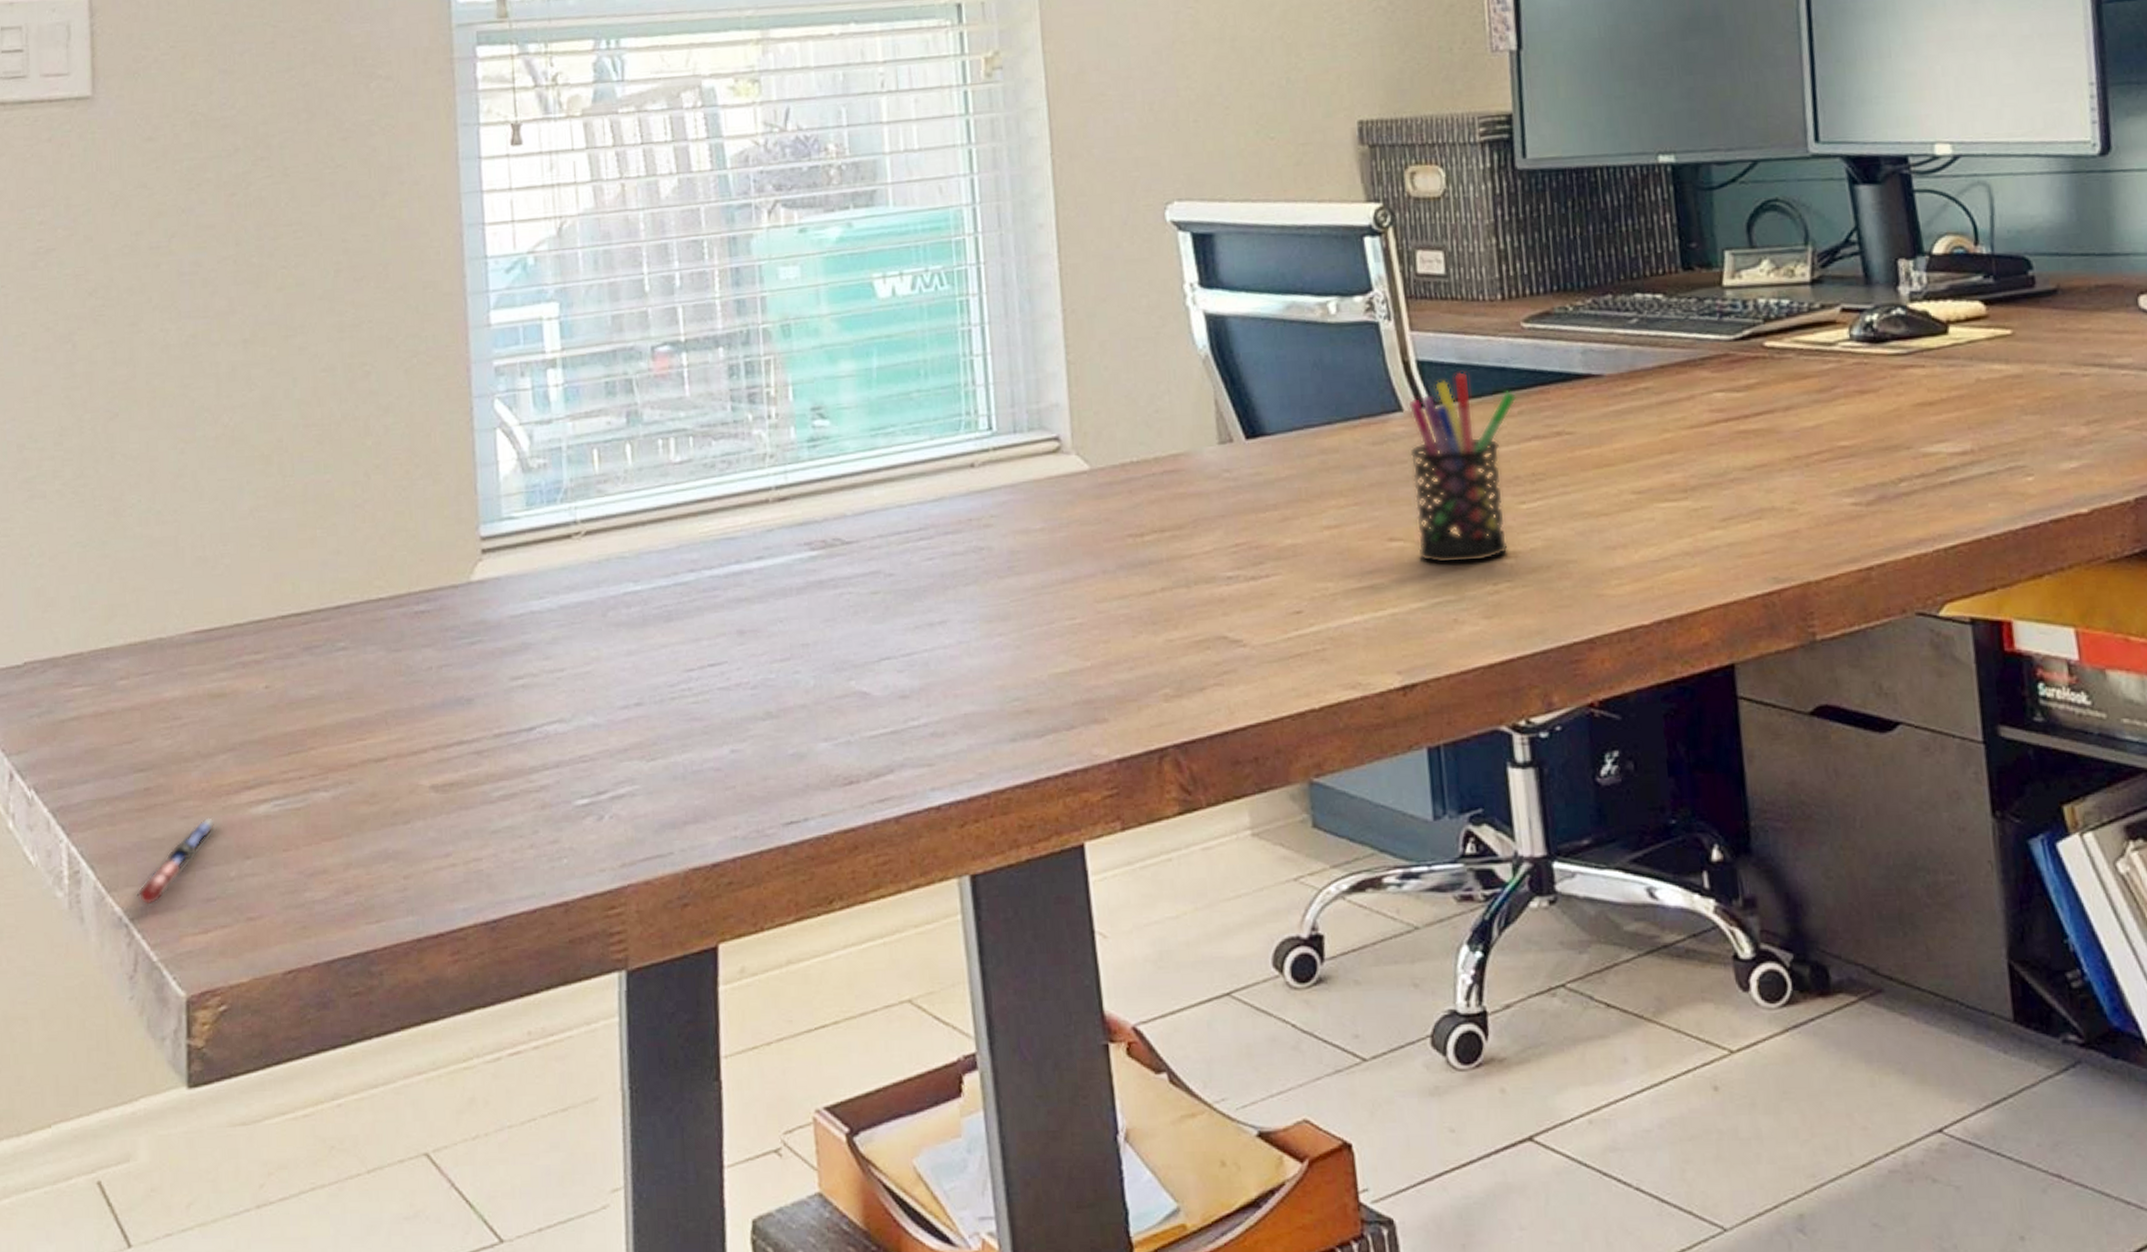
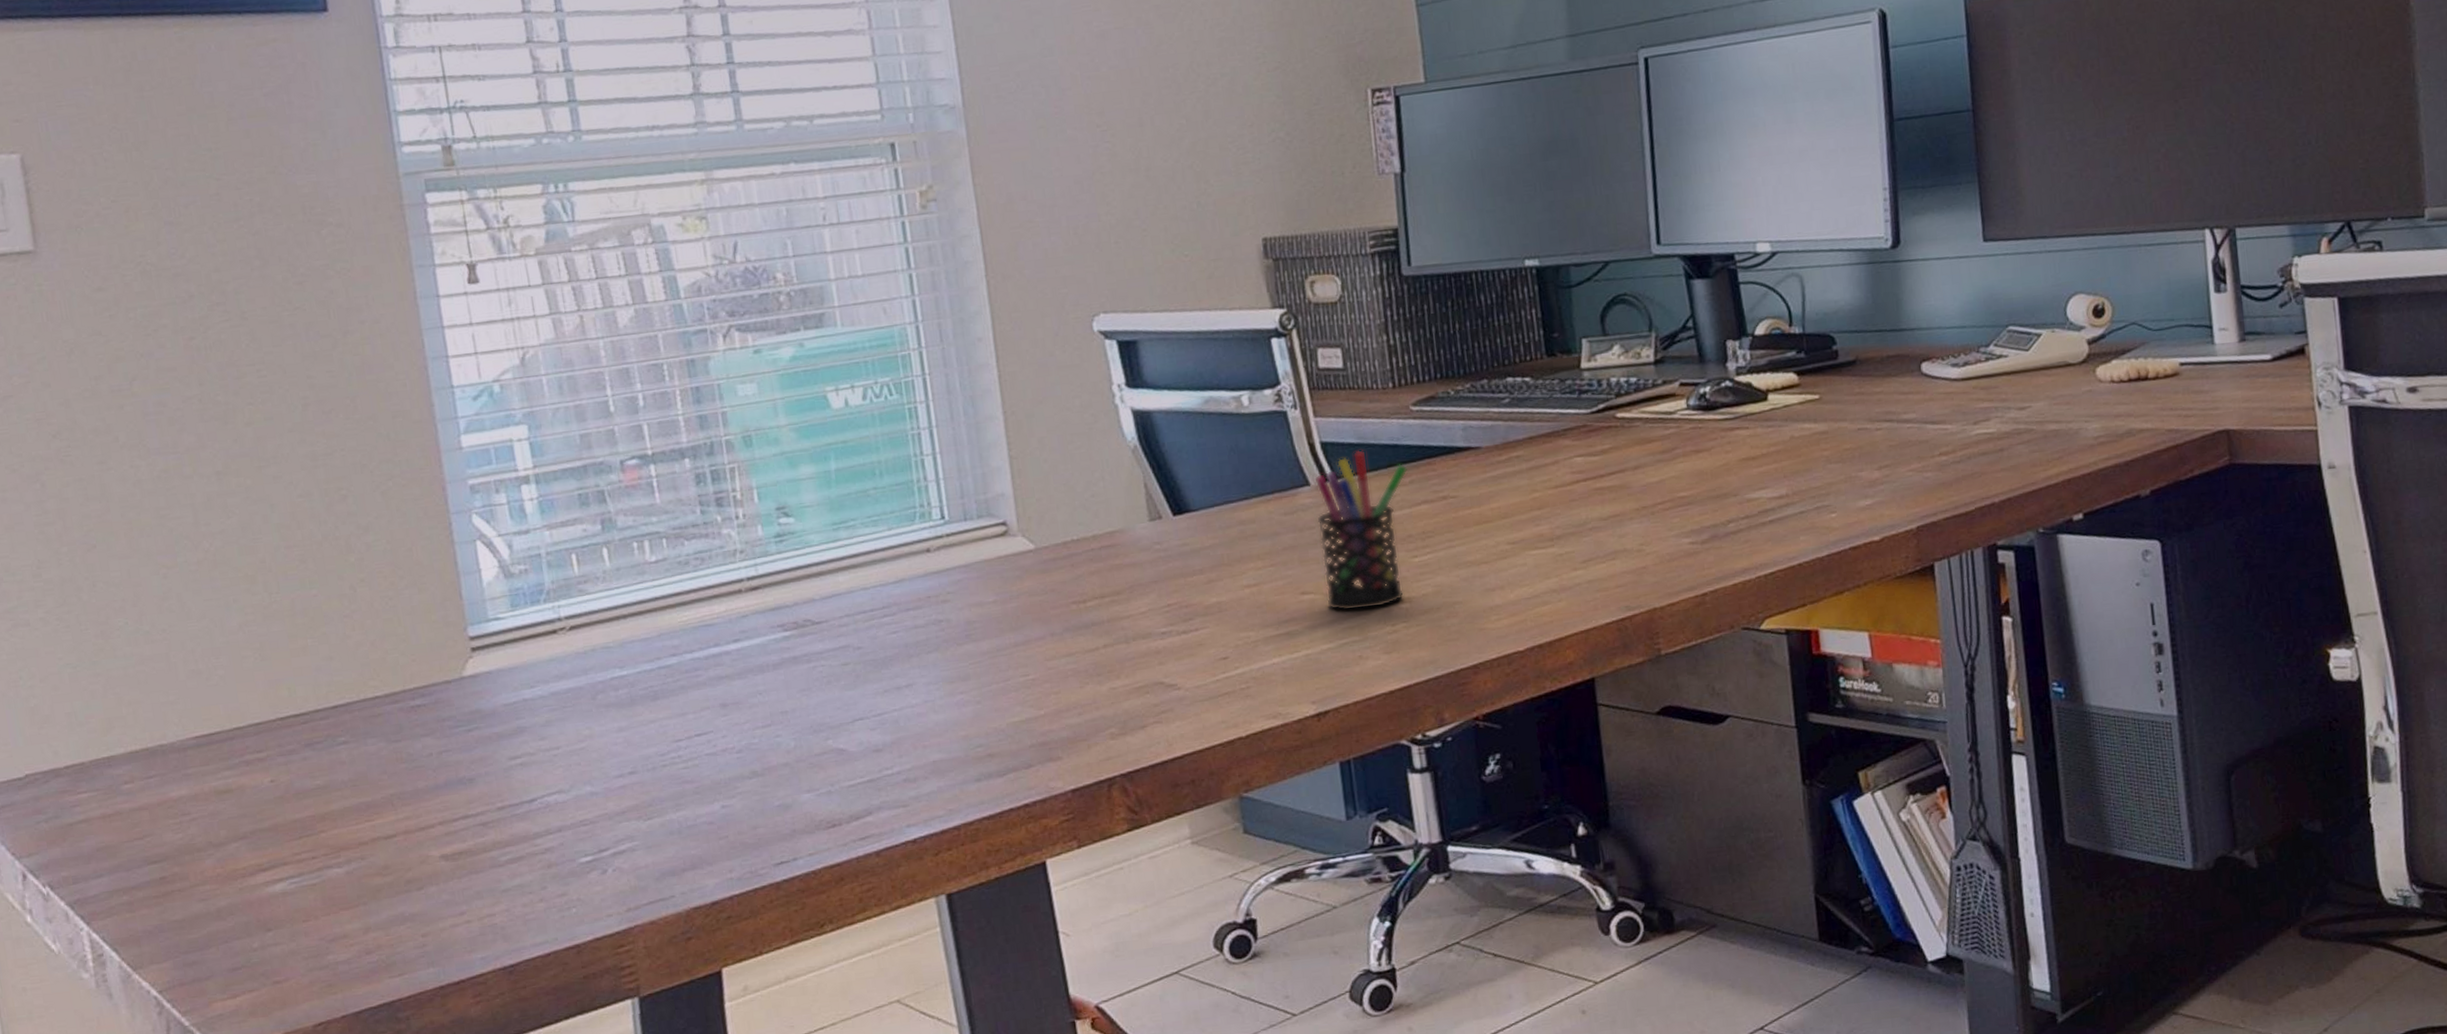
pen: present [134,818,220,905] -> none [160,899,239,979]

